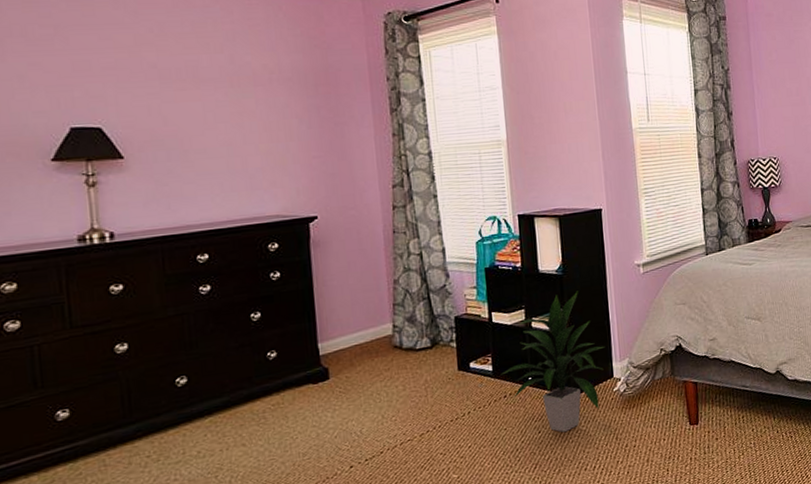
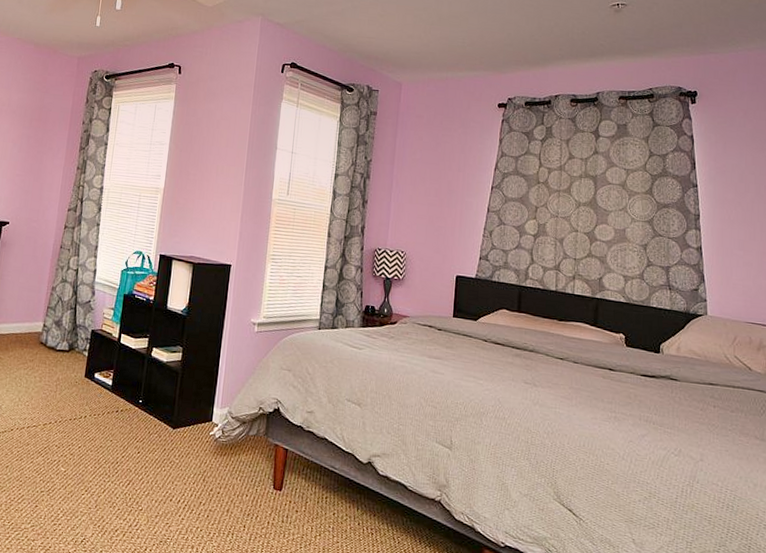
indoor plant: present [500,291,606,433] -> none [117,332,211,460]

